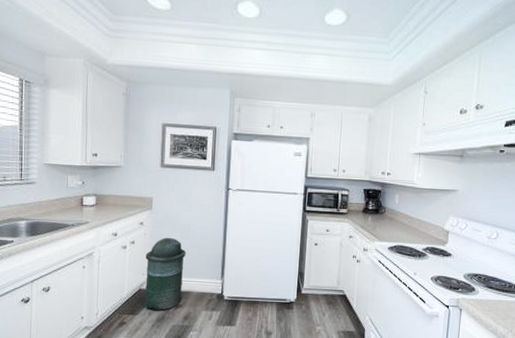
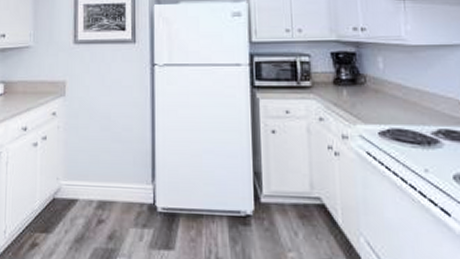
trash bin: present [145,237,186,310] -> none [59,129,107,227]

